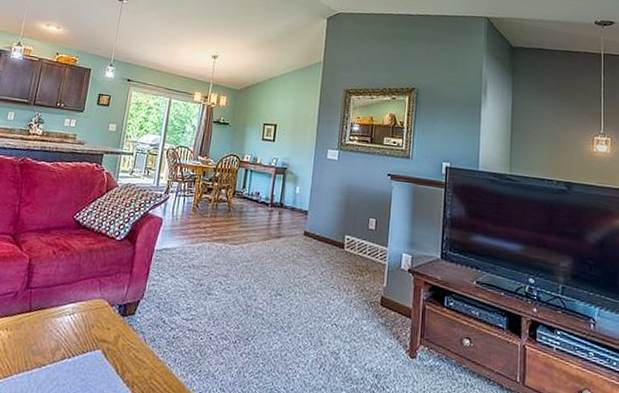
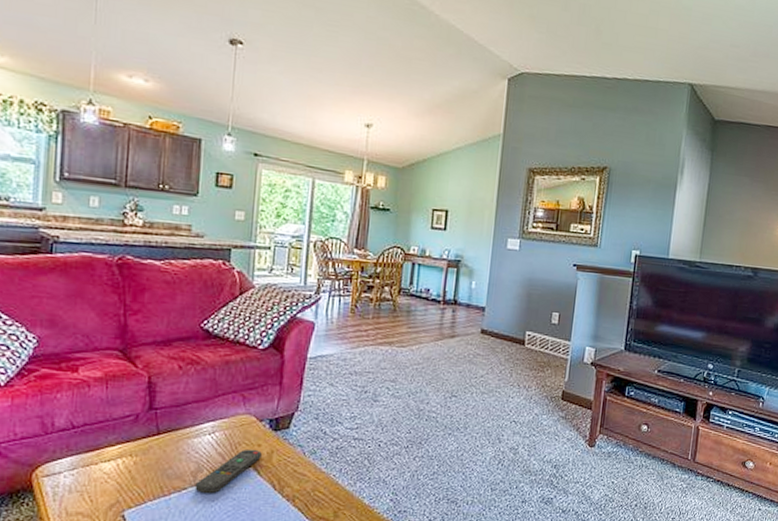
remote control: none [52,331,110,372] -> present [195,449,262,493]

